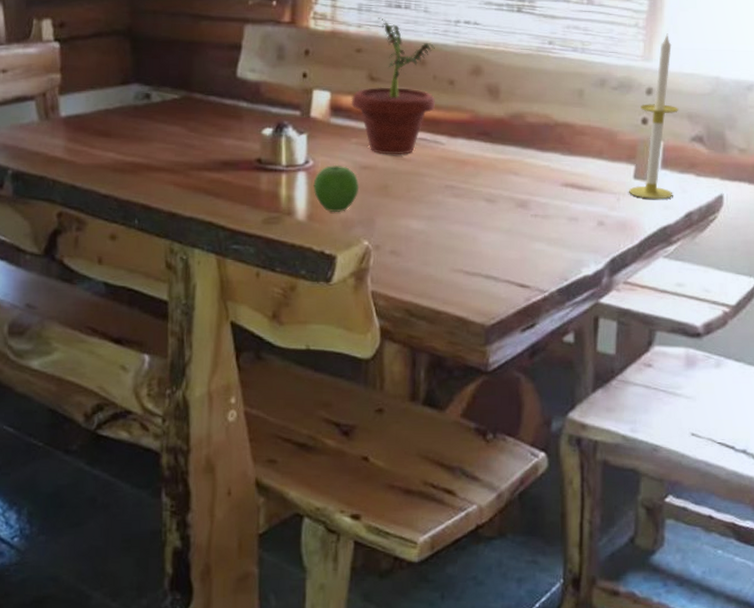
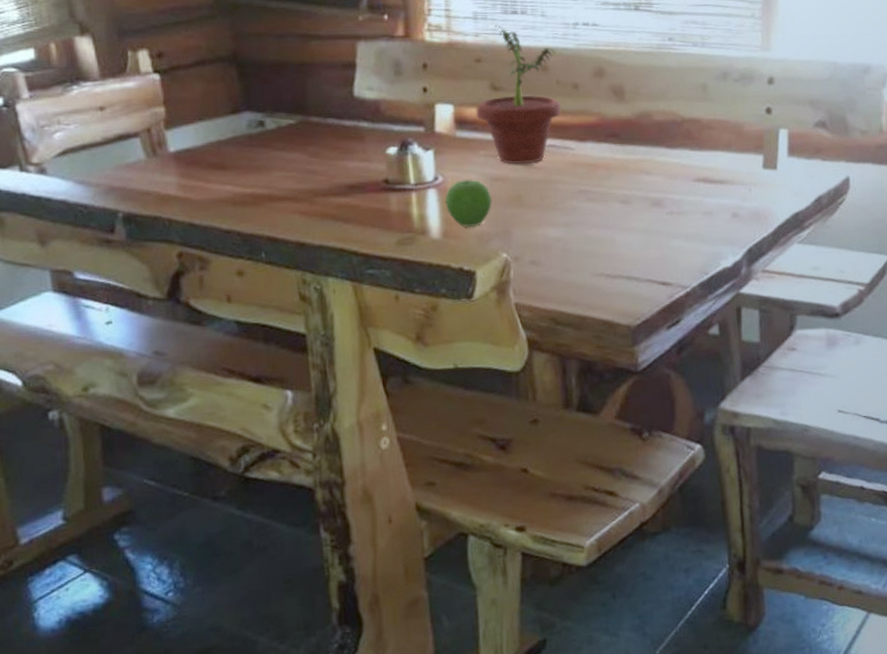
candle: present [629,33,679,199] -> none [759,22,801,187]

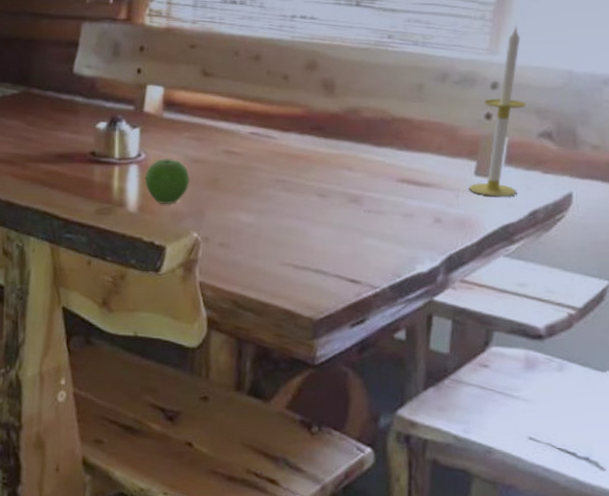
potted plant: present [475,25,561,165] -> none [183,13,270,149]
candle: none [759,22,801,187] -> present [469,26,527,197]

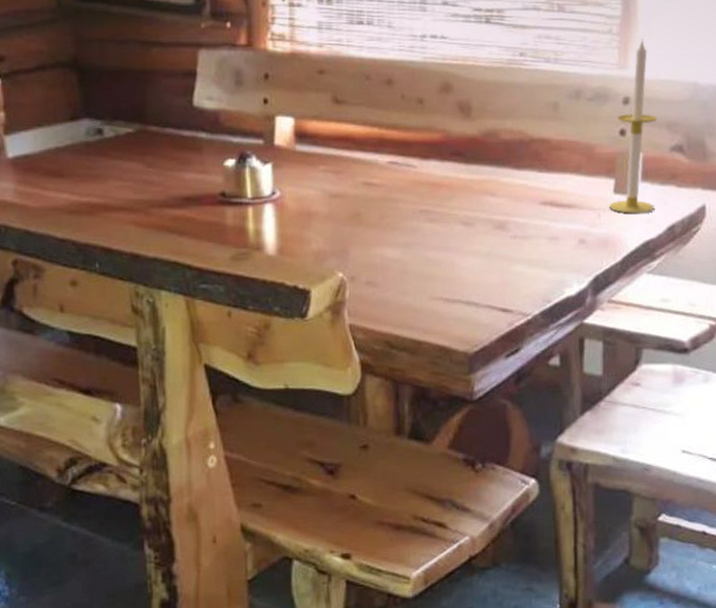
fruit: present [144,158,190,205] -> none [282,194,330,245]

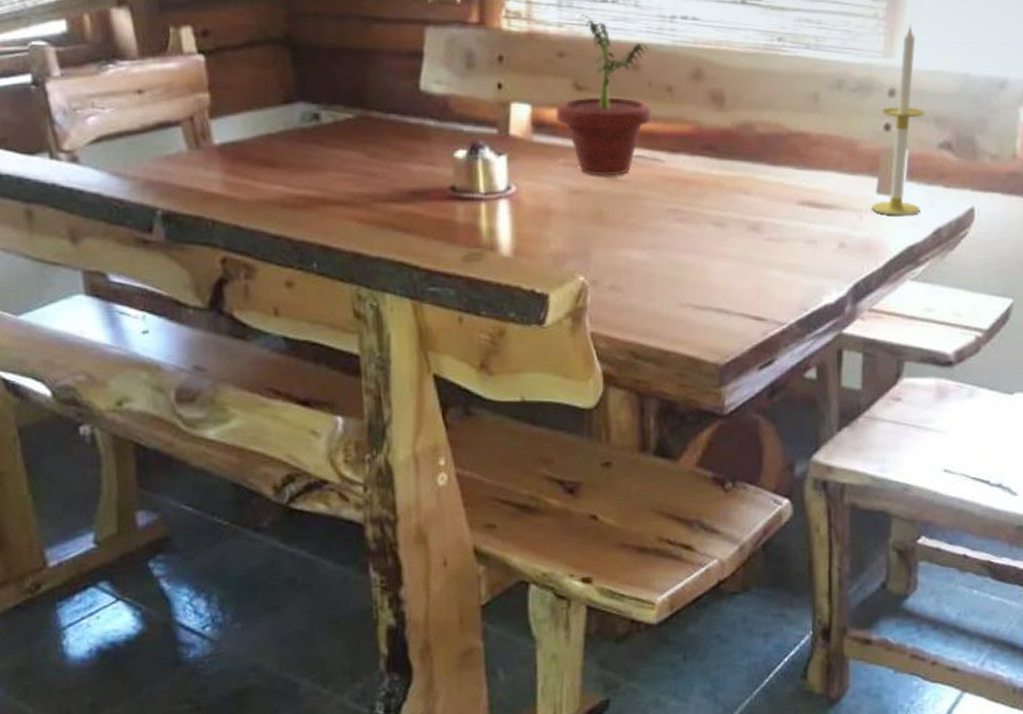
potted plant: none [316,35,405,181] -> present [555,14,652,176]

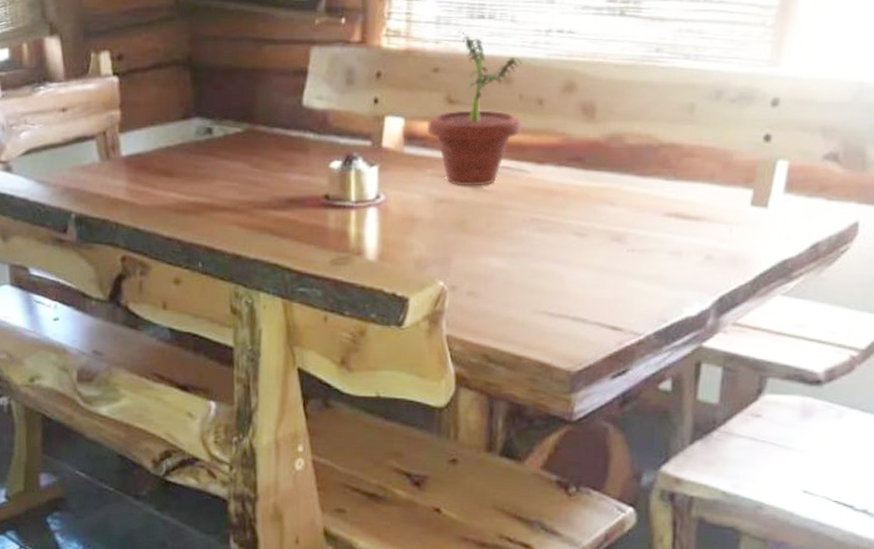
candle: present [872,25,925,216] -> none [744,32,811,229]

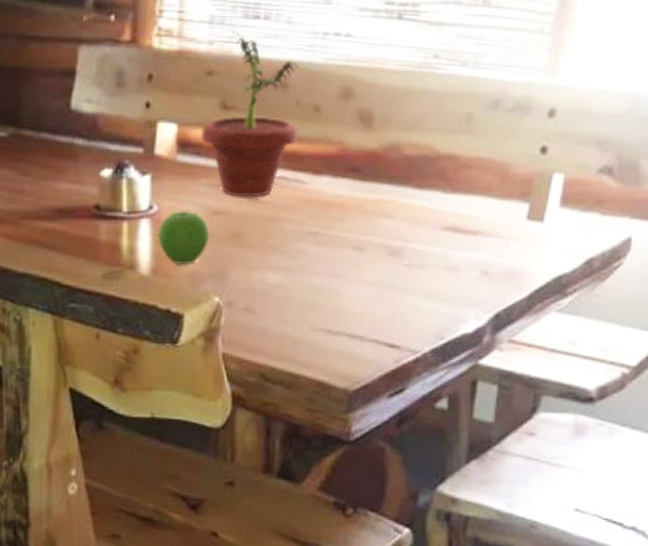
fruit: none [384,199,435,252] -> present [158,210,210,266]

